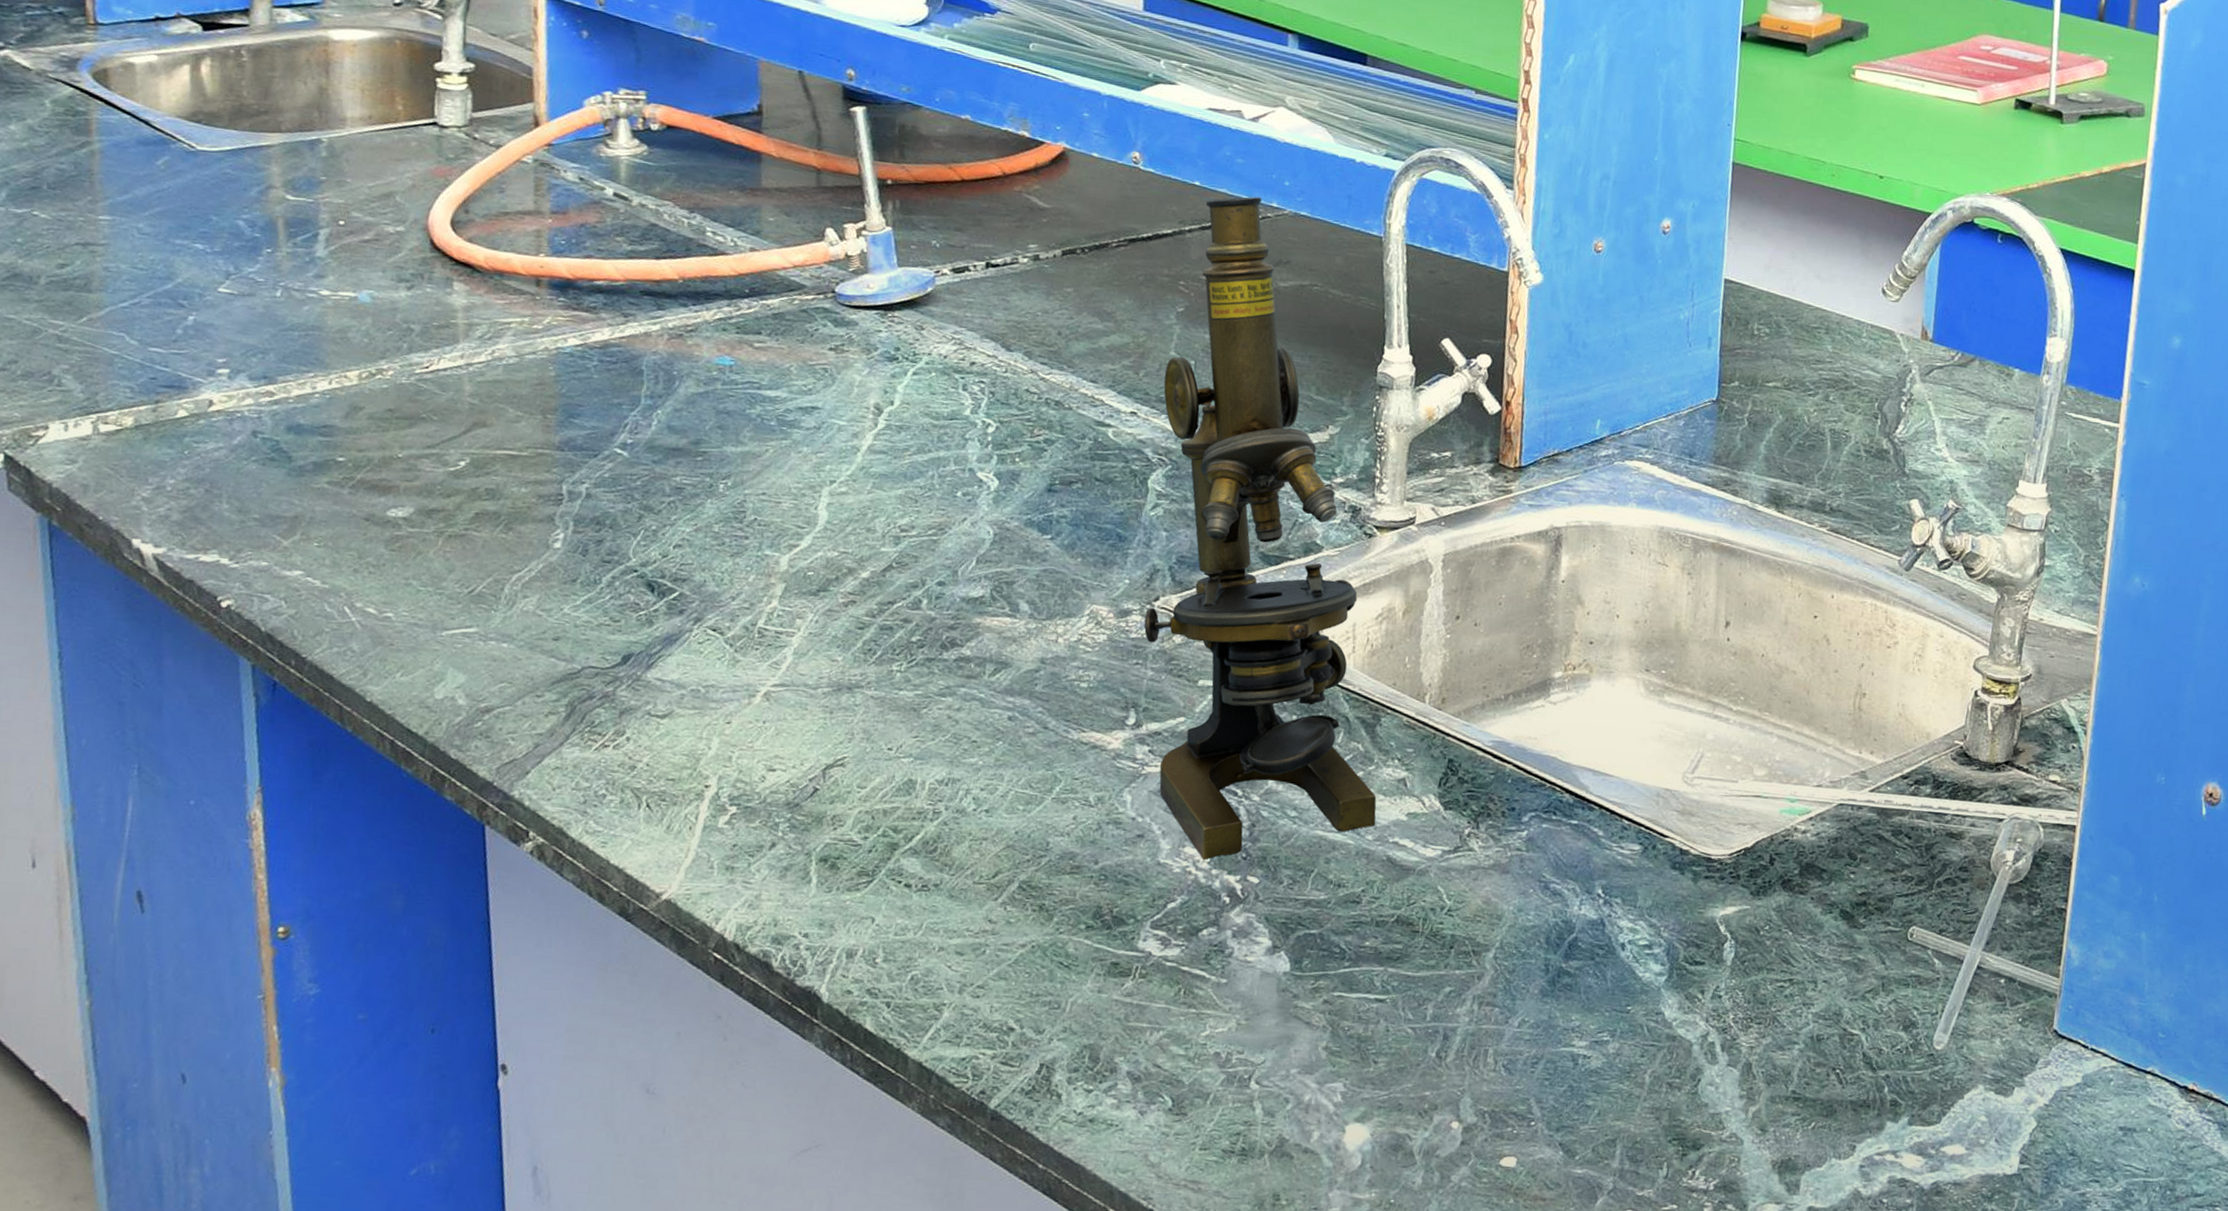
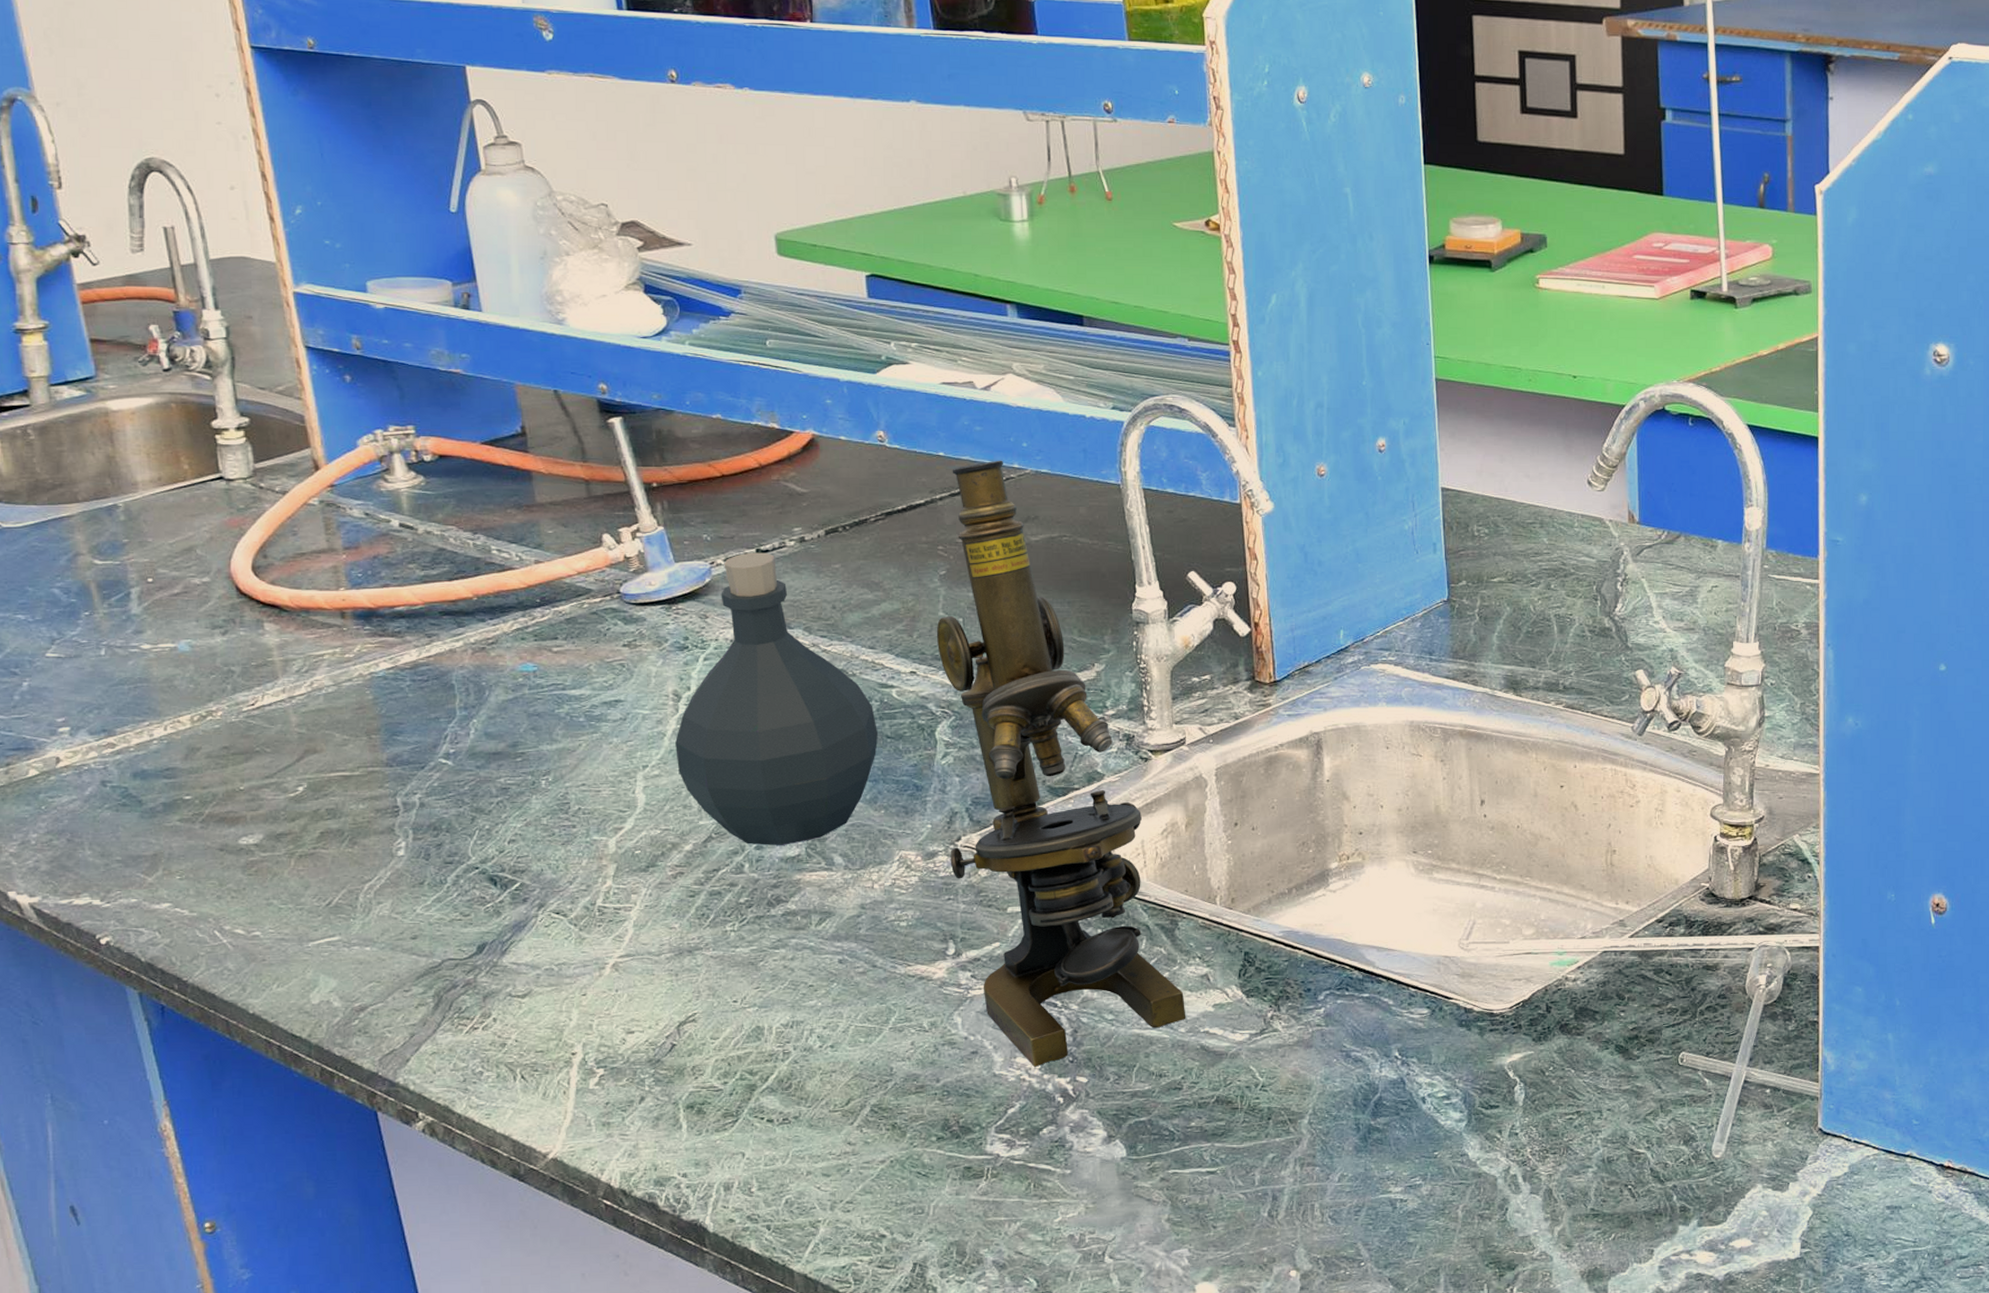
flask: none [867,265,1087,584] -> present [675,552,878,845]

